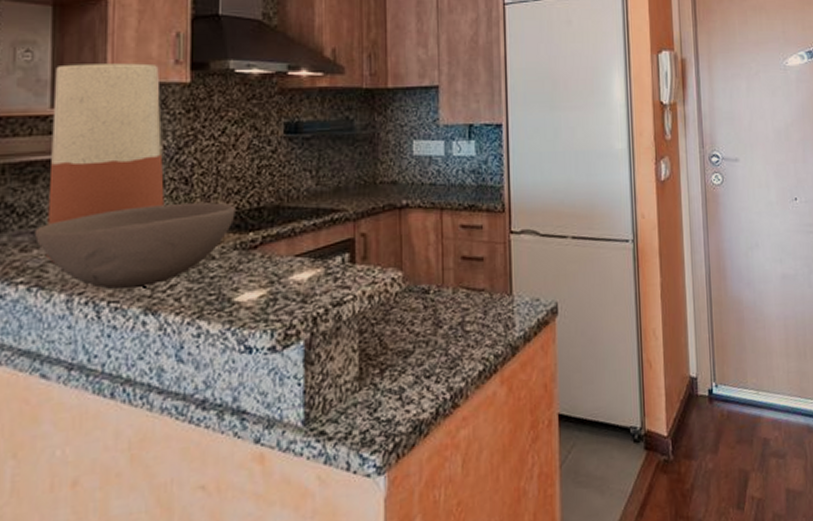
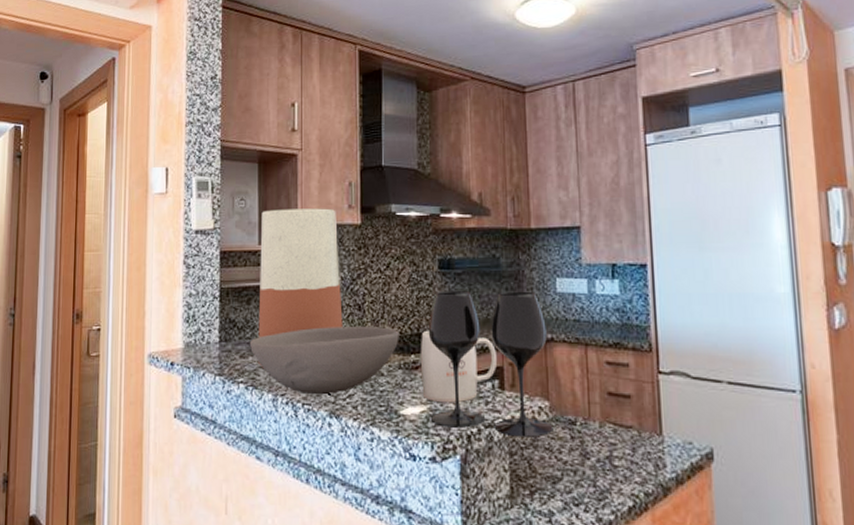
mug: none [260,203,349,285] -> present [420,330,498,403]
wine glass: none [270,155,406,314] -> present [428,290,554,437]

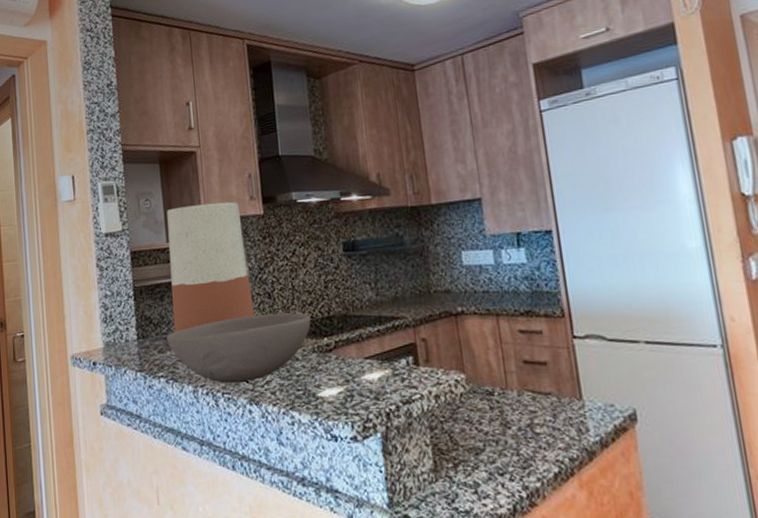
mug: present [420,330,498,403] -> none [332,312,410,383]
wine glass: present [428,290,554,437] -> none [338,266,472,411]

